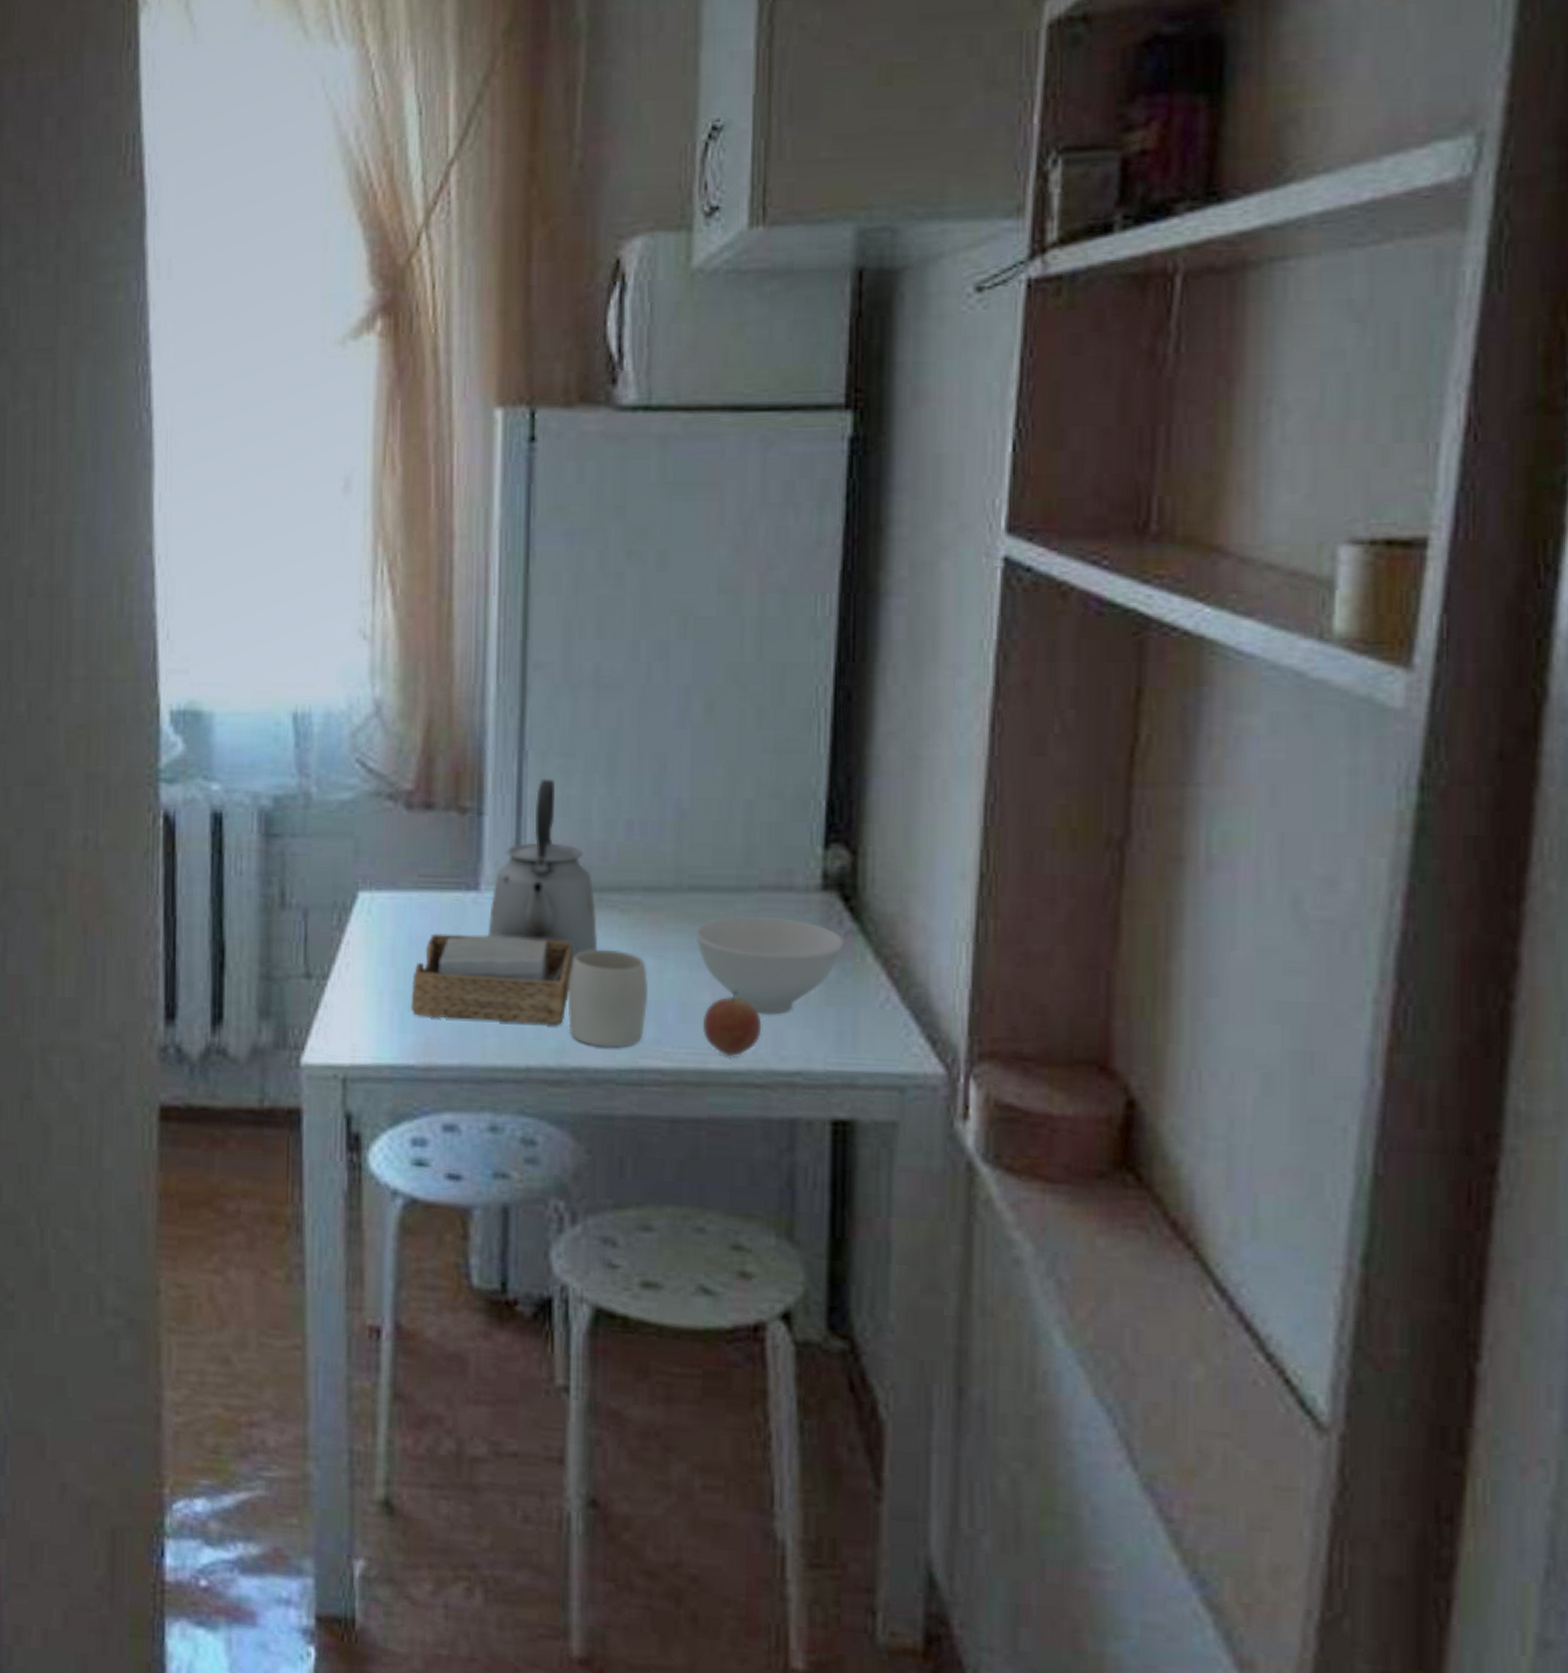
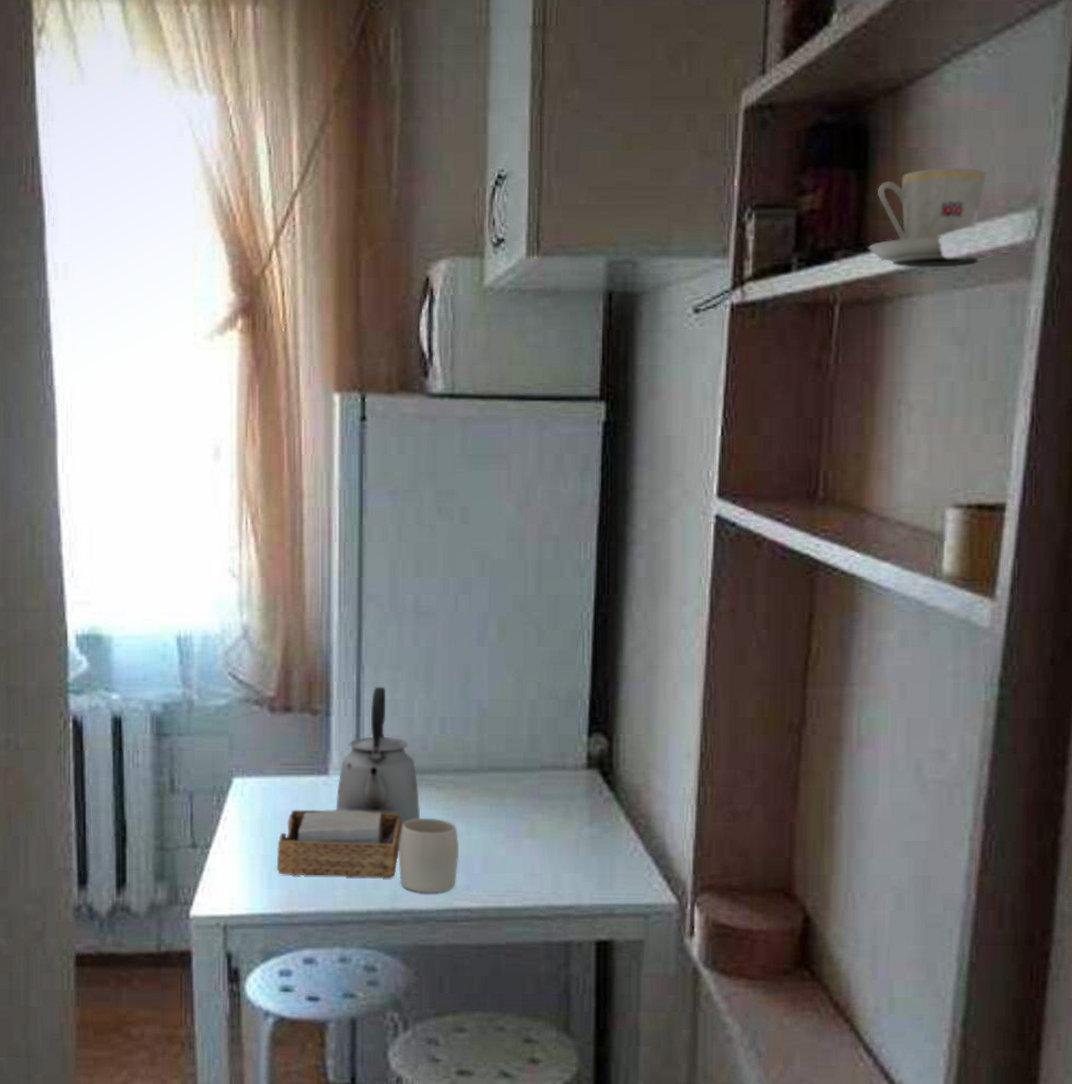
bowl: present [695,915,844,1015] -> none [494,789,604,864]
fruit: present [703,990,762,1056] -> none [501,846,544,896]
teacup: none [1224,83,1408,222] -> present [868,167,993,268]

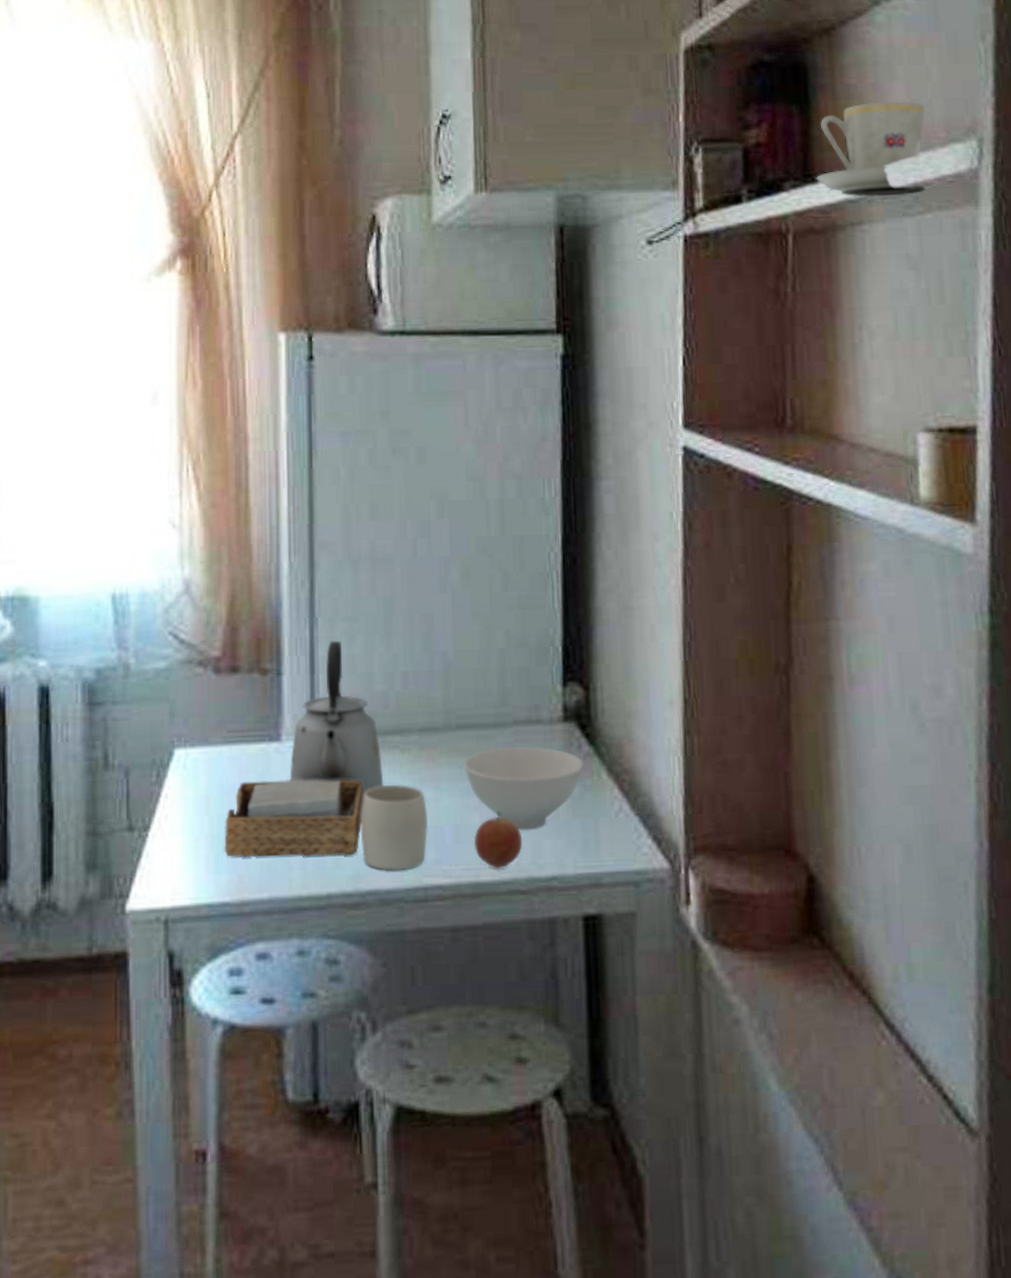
bowl: none [494,789,604,864] -> present [463,746,584,830]
fruit: none [501,846,544,896] -> present [474,811,523,868]

